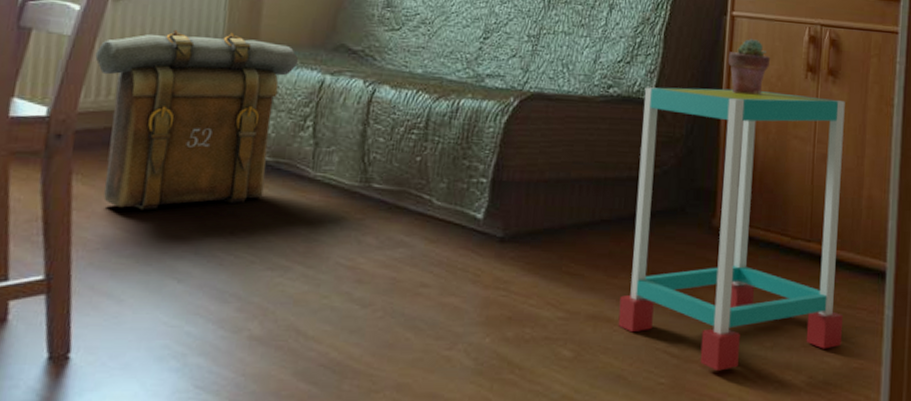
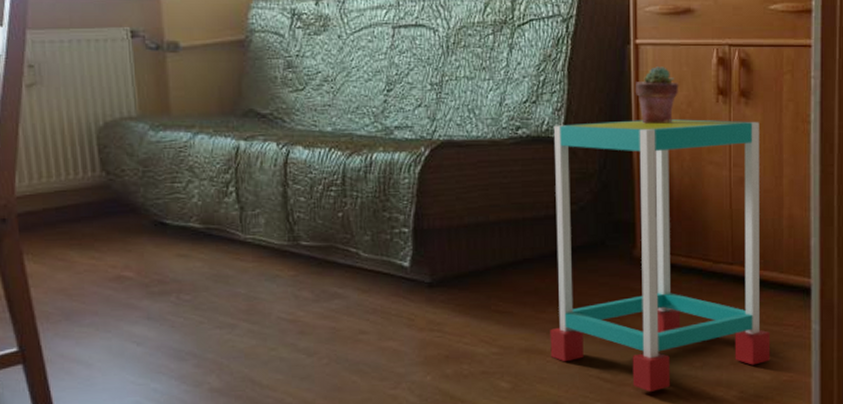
backpack: present [95,29,299,210] -> none [21,107,212,283]

